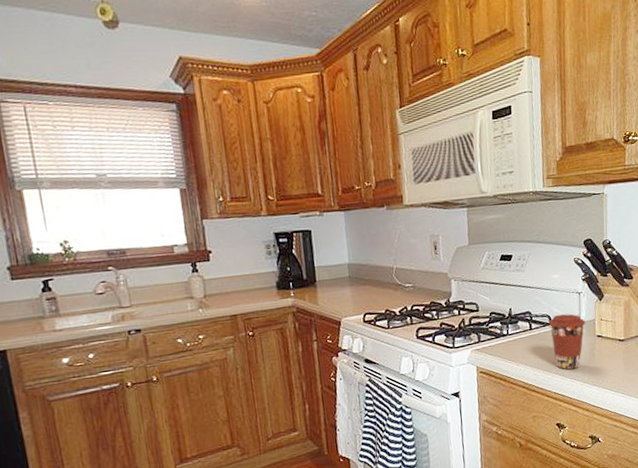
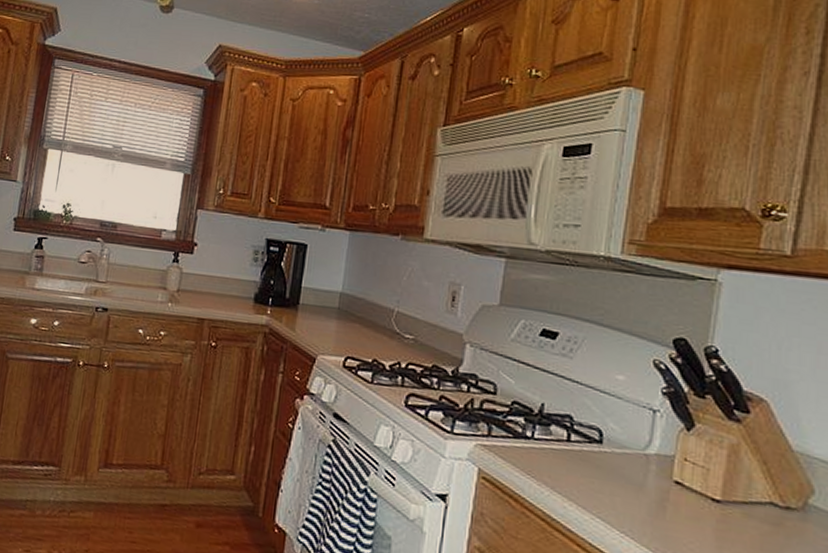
coffee cup: present [548,314,586,370] -> none [597,432,658,520]

